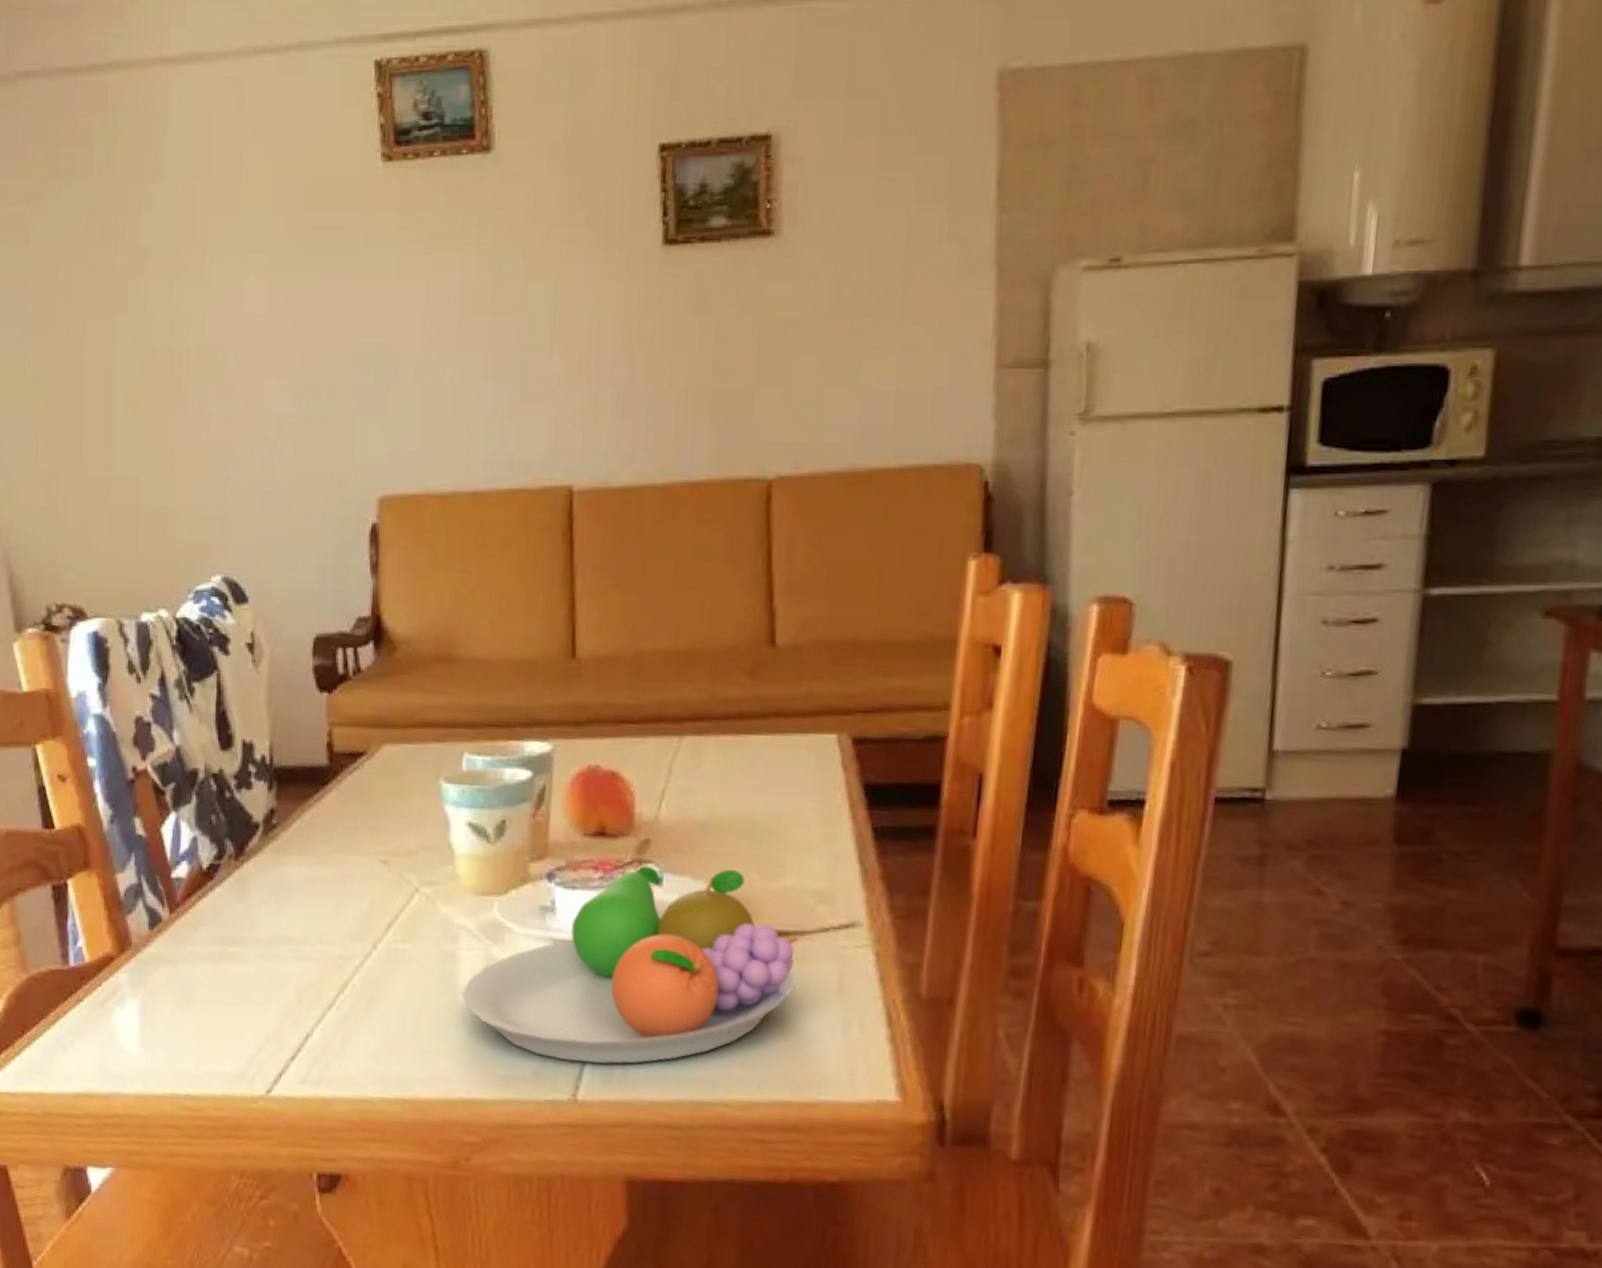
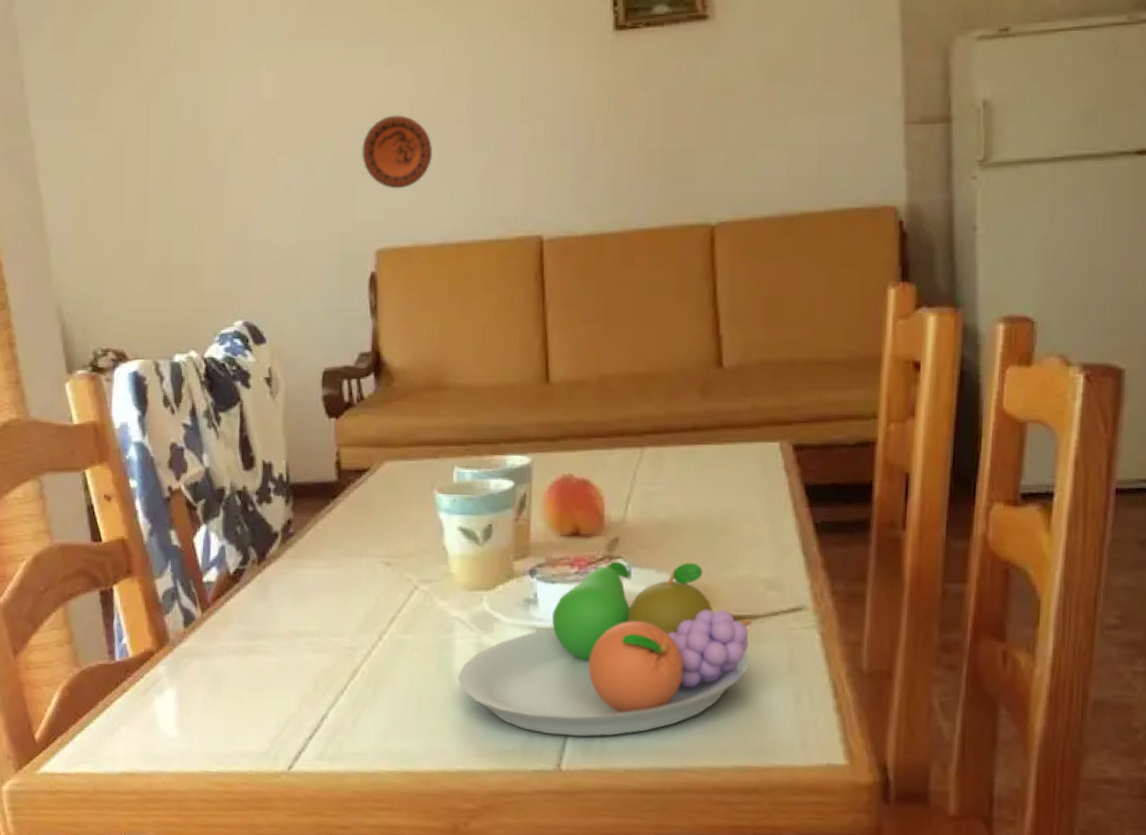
decorative plate: none [364,337,448,426] -> present [362,115,433,189]

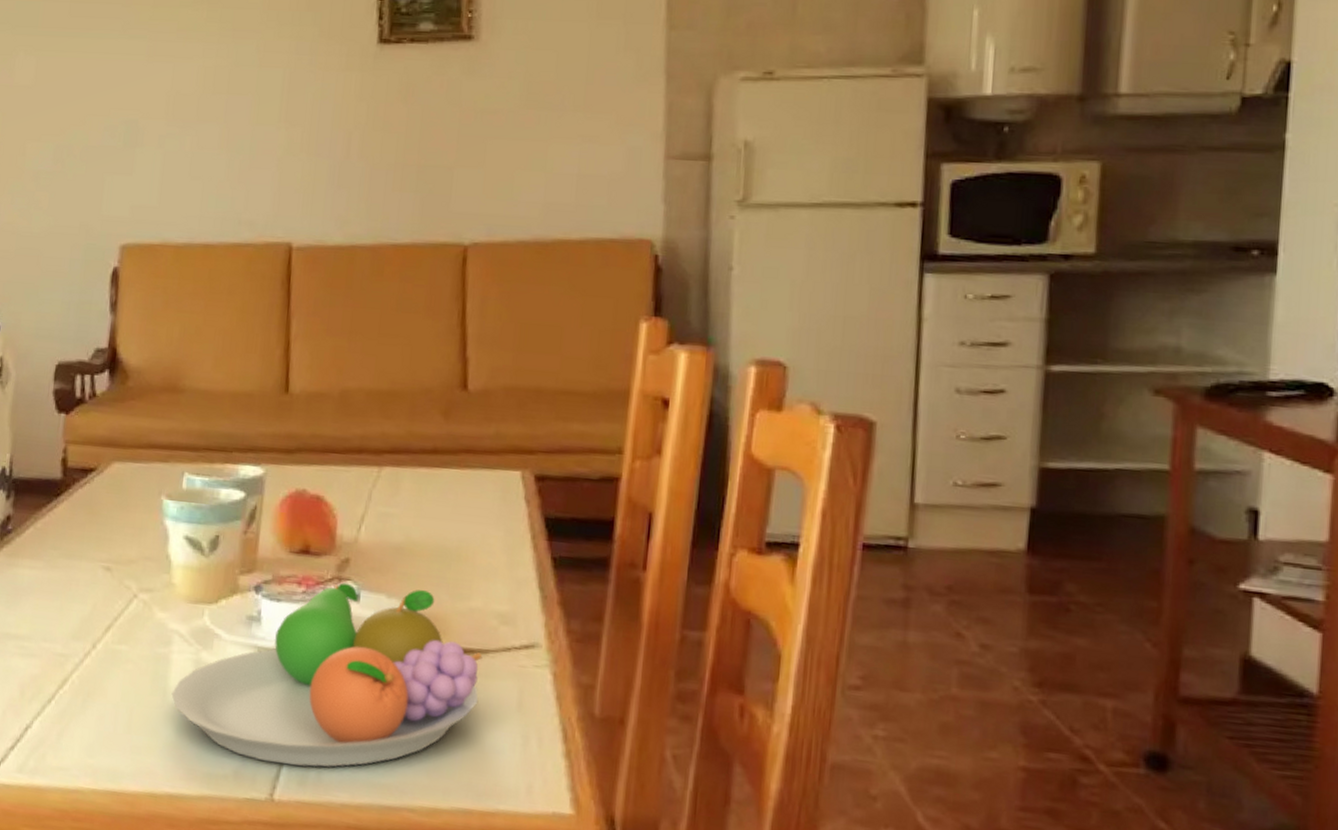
decorative plate: present [362,115,433,189] -> none [113,110,187,185]

